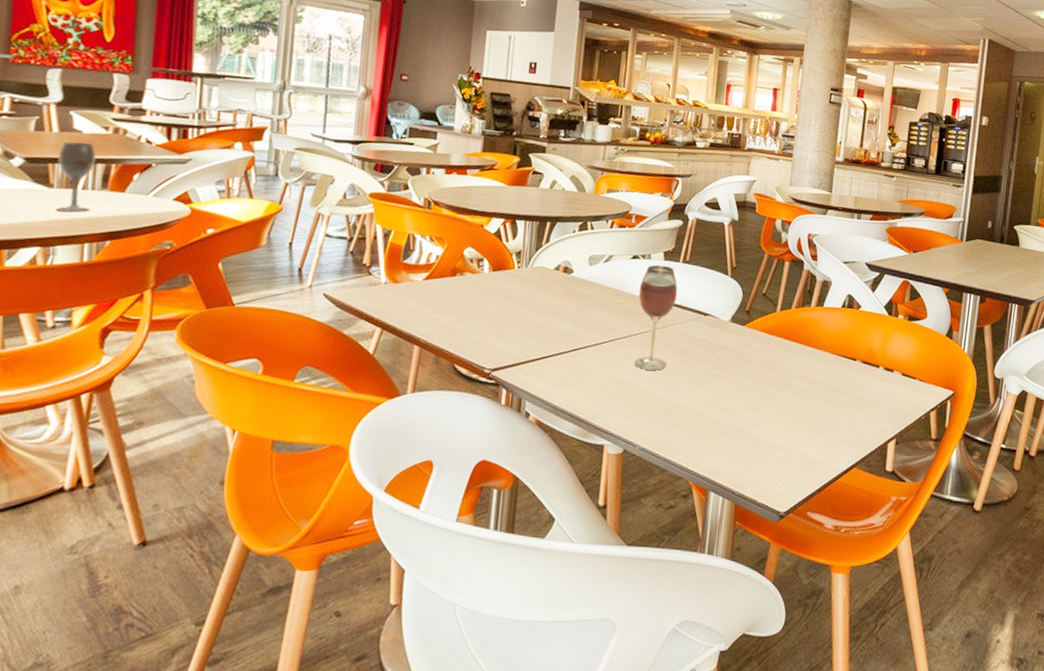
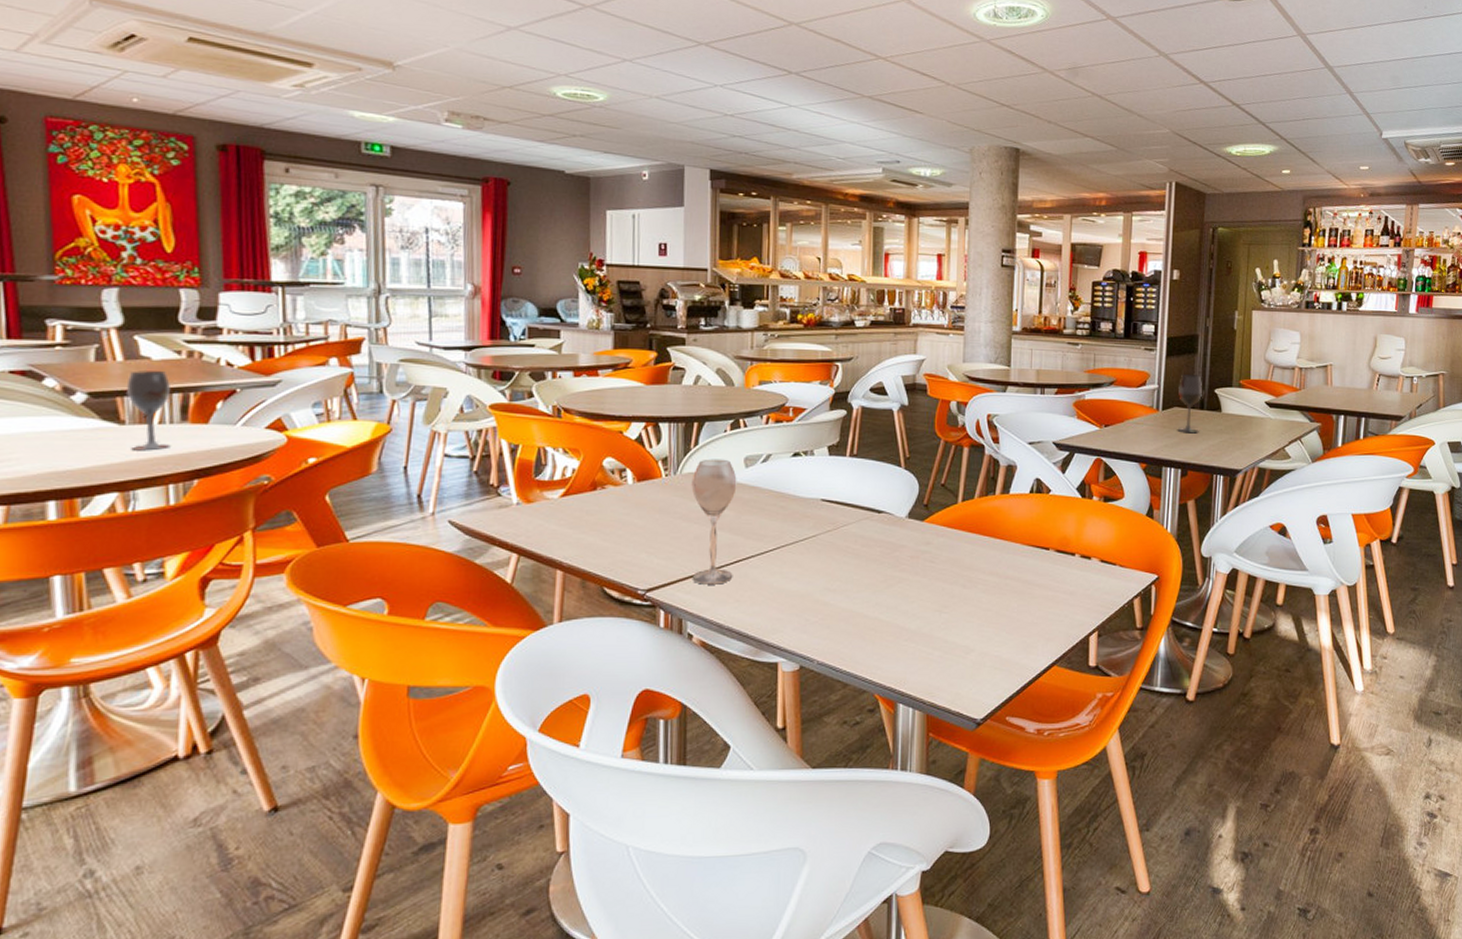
wineglass: none [533,255,581,370] -> present [691,459,737,585]
wineglass: present [634,264,678,371] -> none [803,461,847,577]
wine glass: none [978,210,1003,265] -> present [1177,374,1202,434]

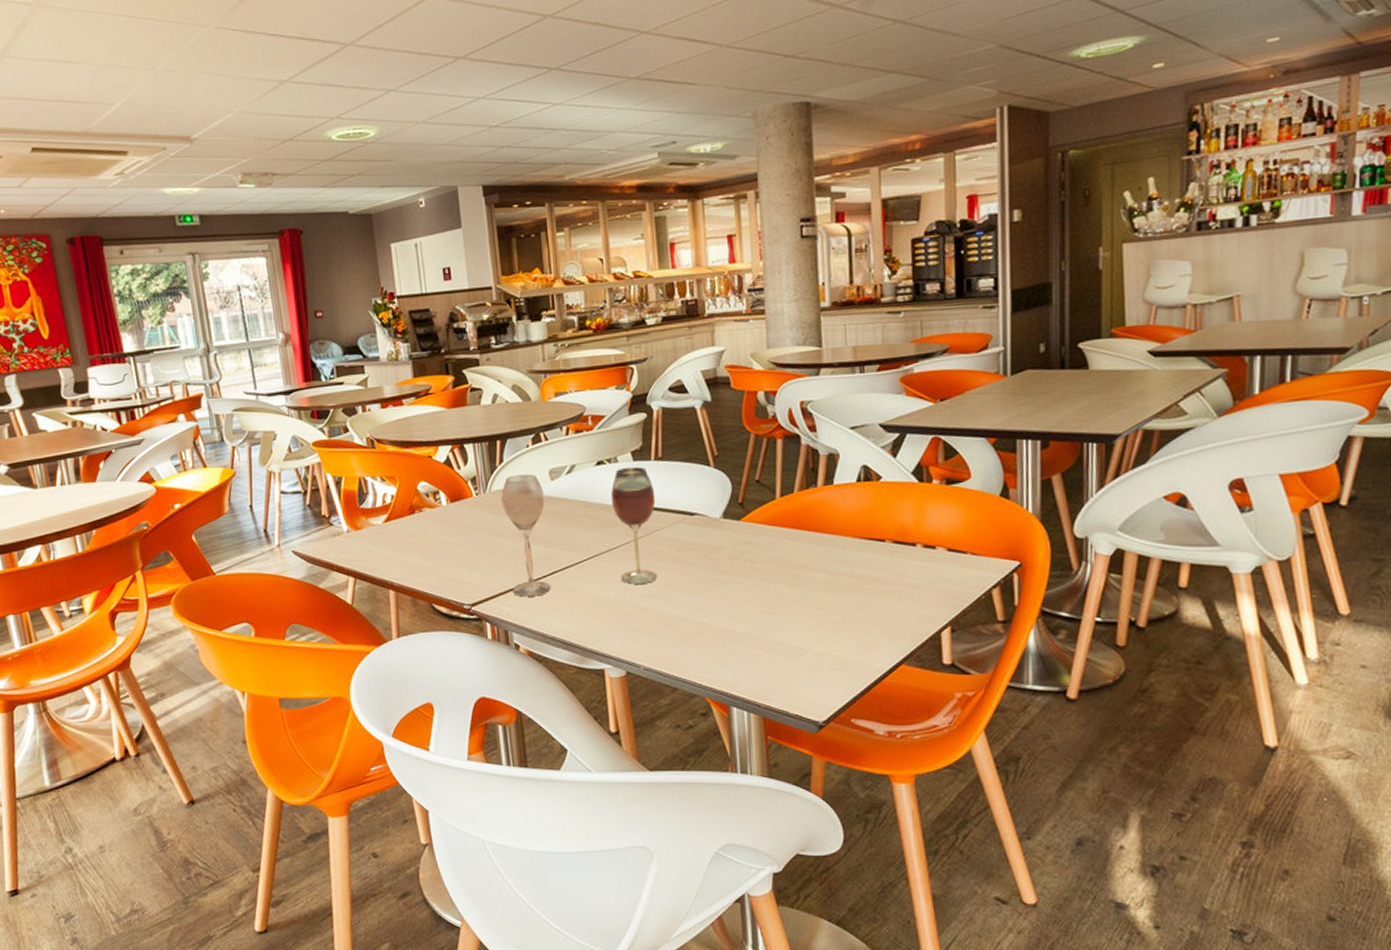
wine glass: present [126,371,172,453] -> none [33,441,73,511]
wineglass: none [803,461,847,577] -> present [610,466,657,584]
wine glass: present [1177,374,1202,434] -> none [1030,328,1062,399]

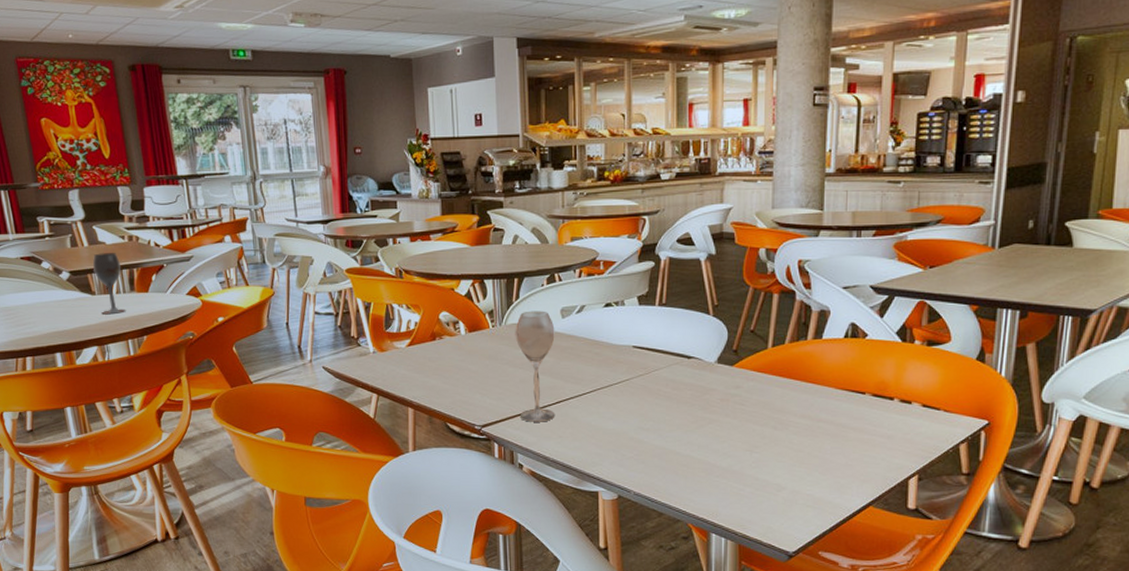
wine glass: none [33,441,73,511] -> present [92,253,127,316]
wineglass: present [610,466,657,584] -> none [615,310,657,417]

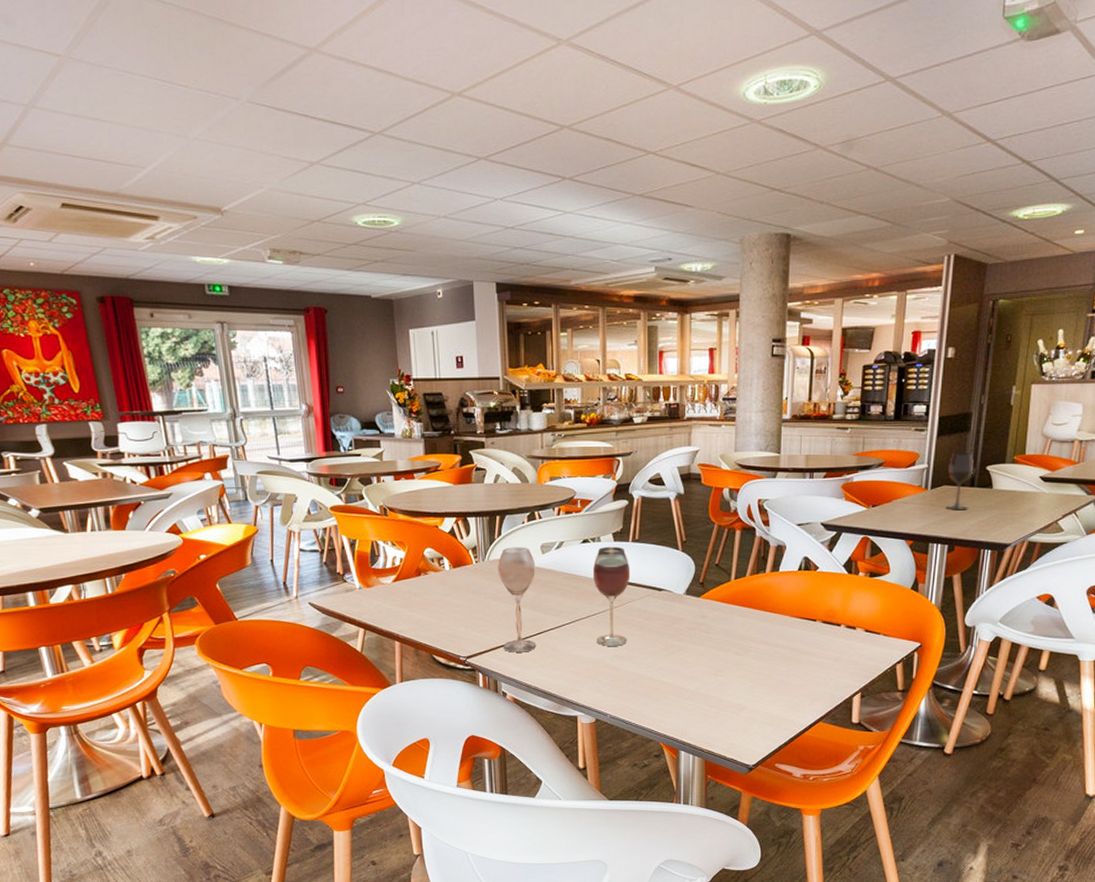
wine glass: present [92,253,127,316] -> none [64,490,103,554]
wineglass: none [615,310,657,417] -> present [592,546,630,646]
wine glass: none [1016,206,1049,272] -> present [945,452,974,511]

